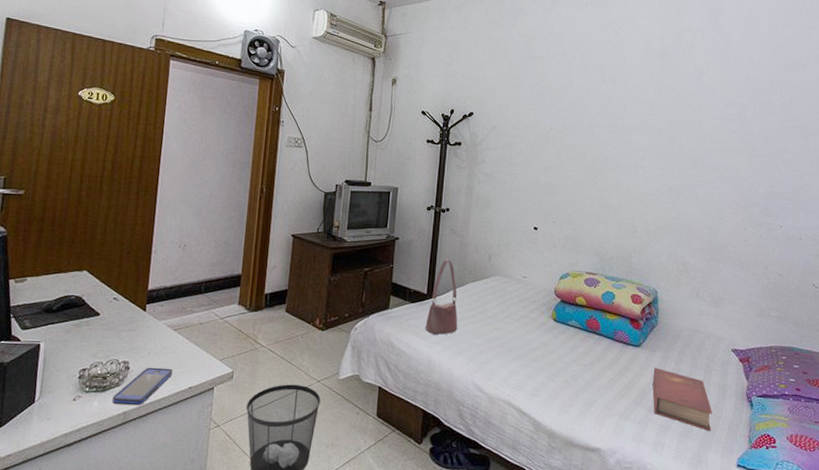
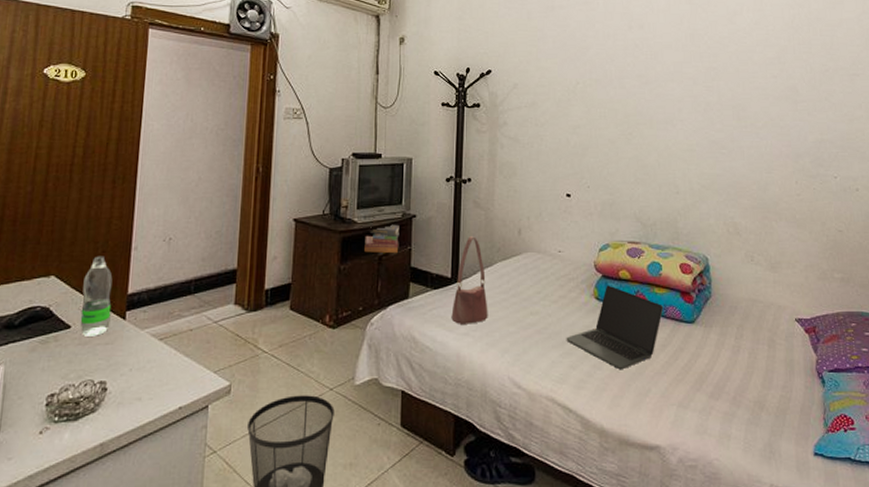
bottle: none [107,256,136,324] -> present [80,256,113,336]
mobile phone: present [112,367,173,406] -> none [86,386,160,435]
books: none [352,244,384,271] -> present [364,224,400,254]
laptop: none [524,309,614,383] -> present [566,285,664,370]
book: present [652,367,713,432] -> none [711,345,782,417]

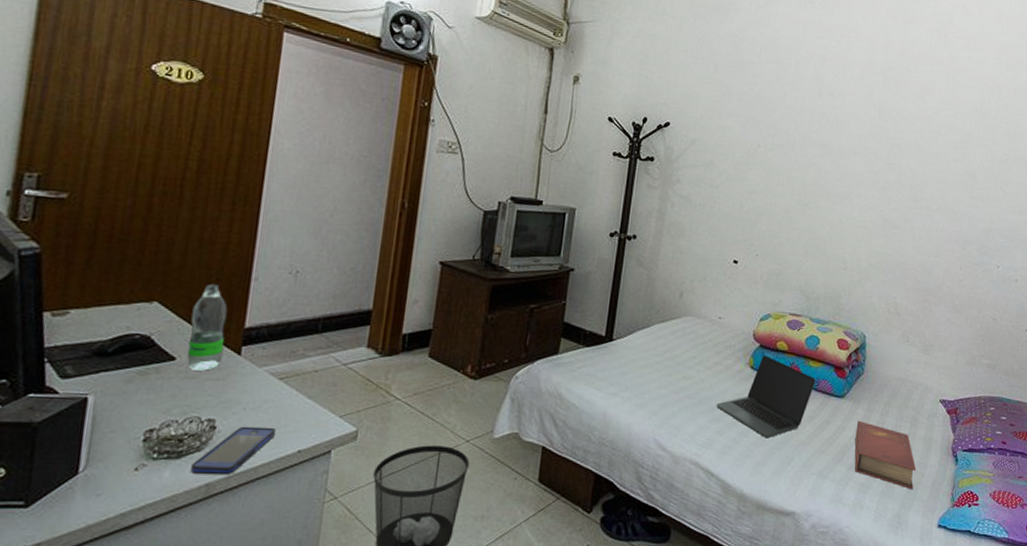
mobile phone: none [86,386,160,435] -> present [190,426,277,476]
books: present [364,224,400,254] -> none [515,276,556,308]
shoulder bag: present [451,235,488,324] -> none [601,294,641,385]
book: none [711,345,782,417] -> present [854,420,917,490]

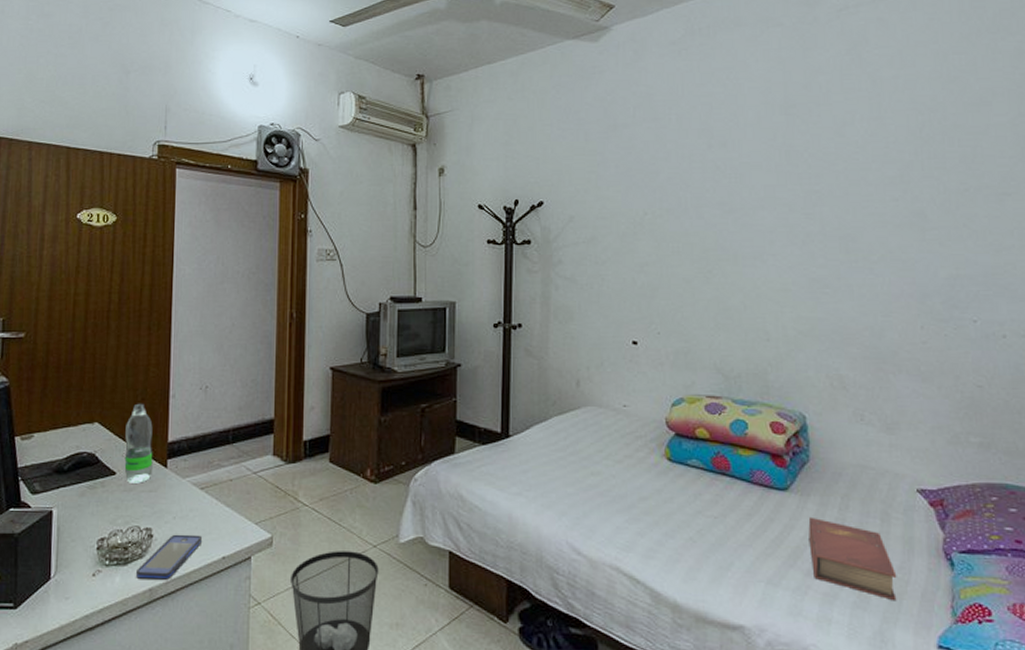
laptop: present [716,355,816,439] -> none [632,444,750,540]

